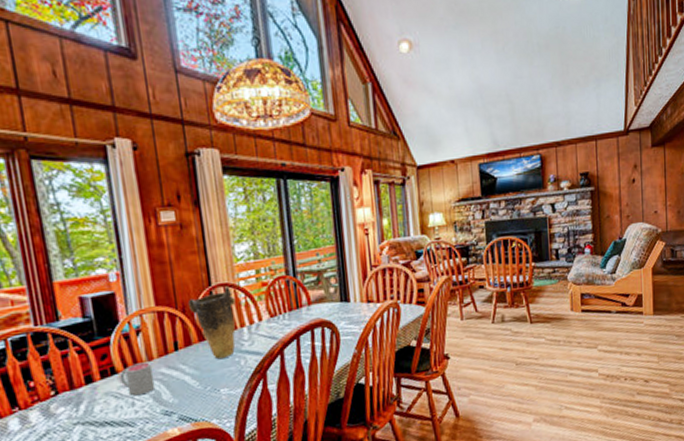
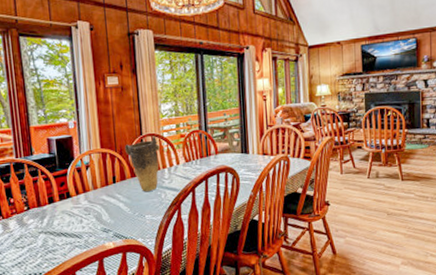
mug: present [119,361,156,397] -> none [73,190,98,216]

